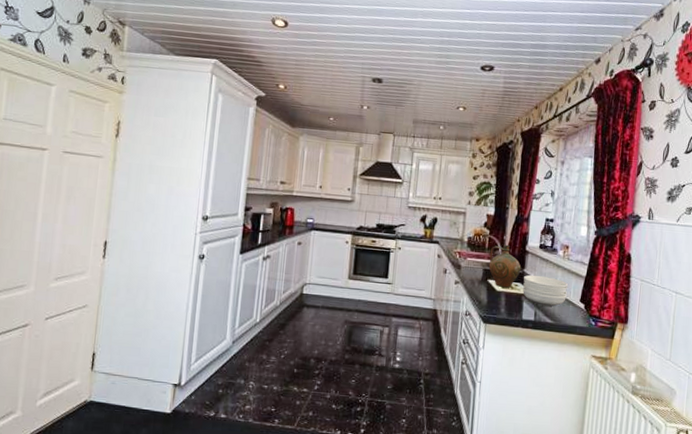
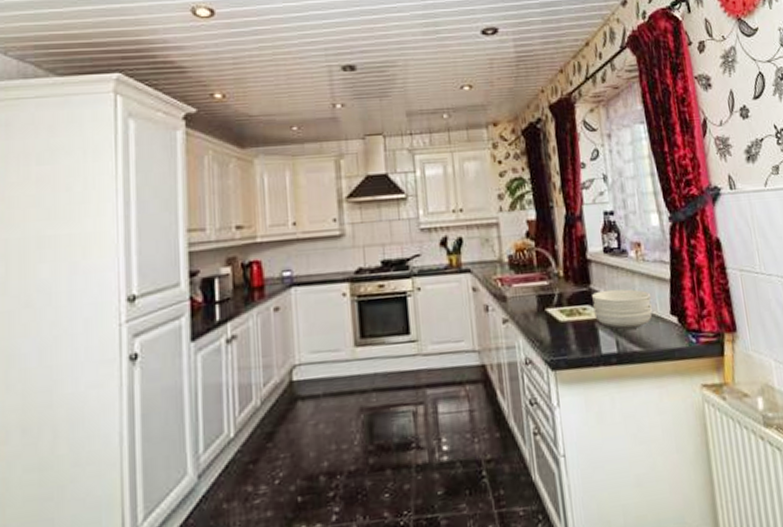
ceramic jug: present [488,244,522,288] -> none [540,256,587,316]

